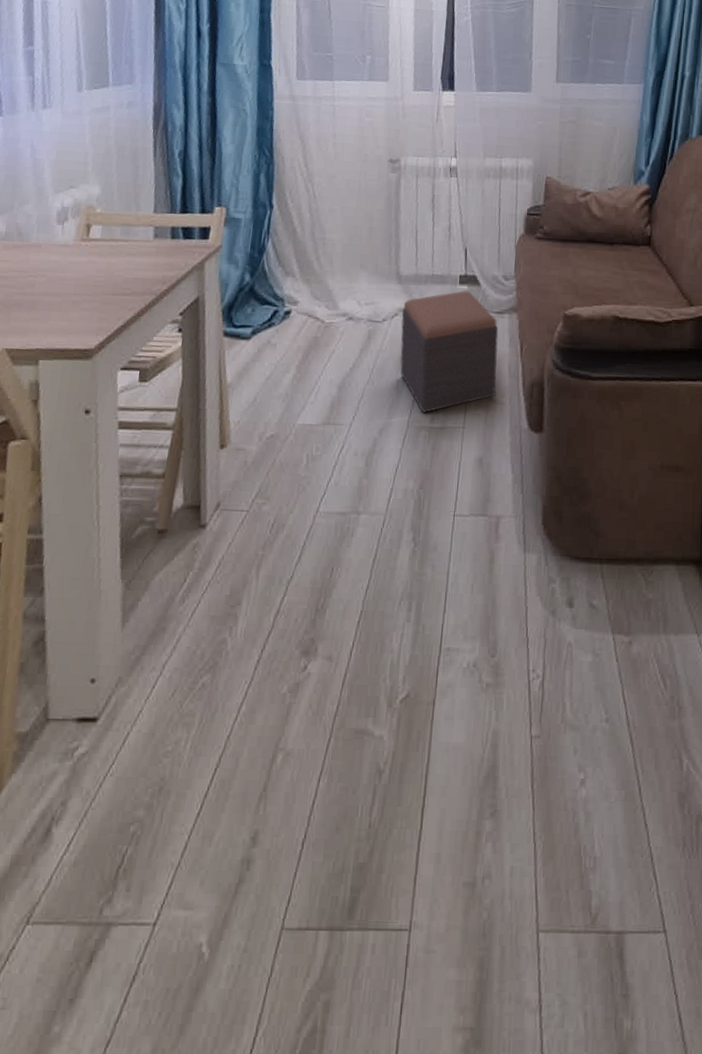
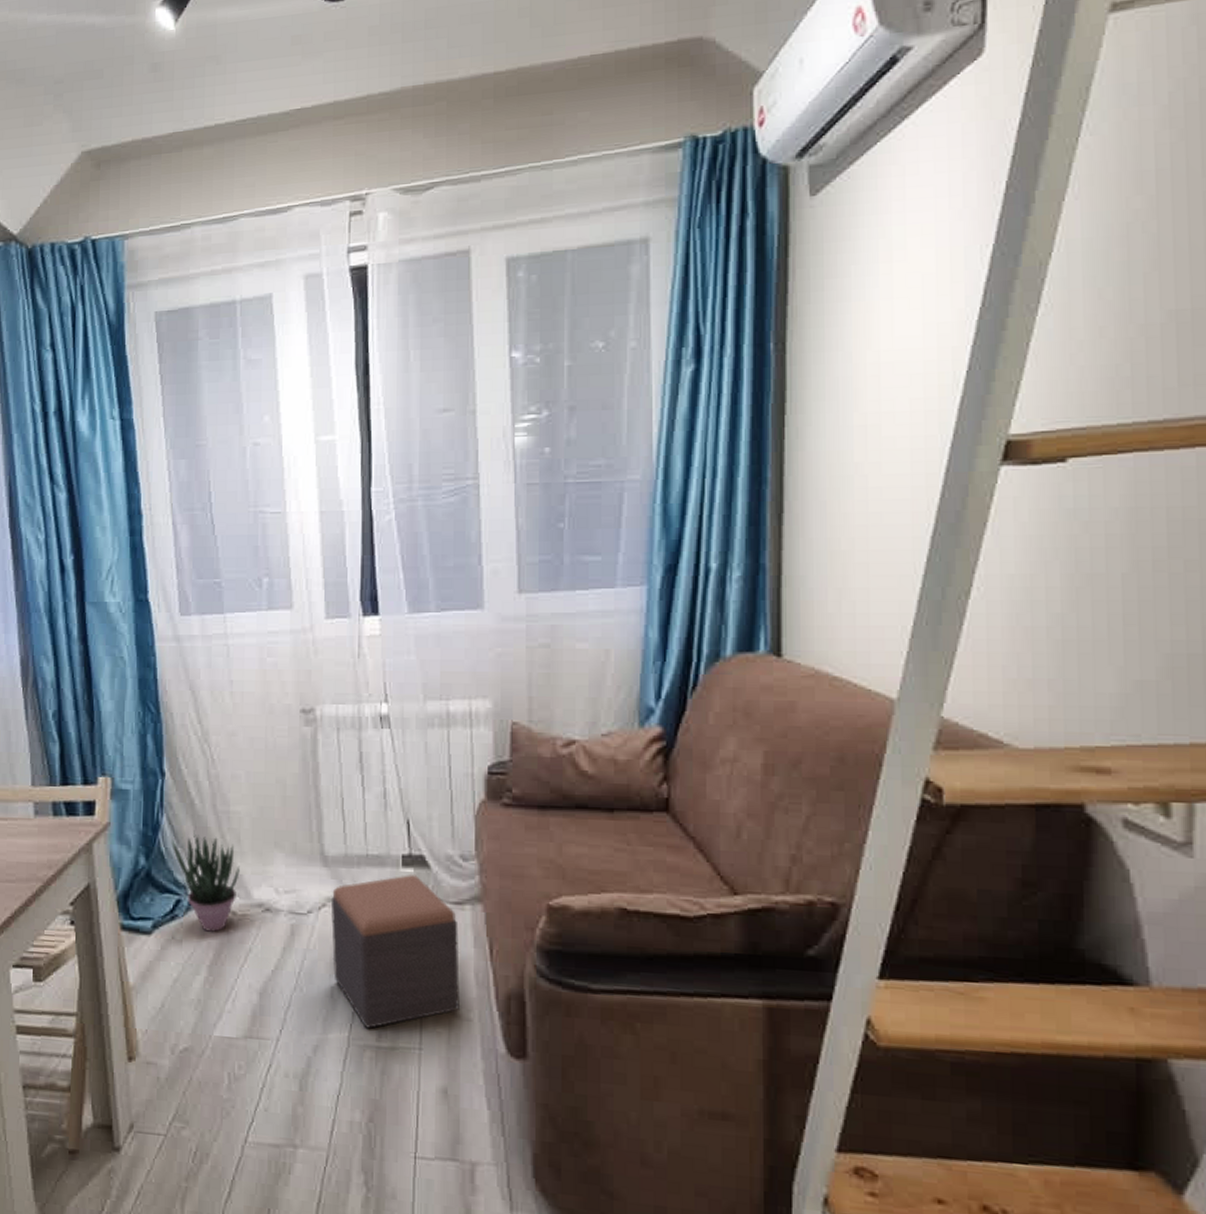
potted plant: none [274,253,330,337] -> present [171,830,240,932]

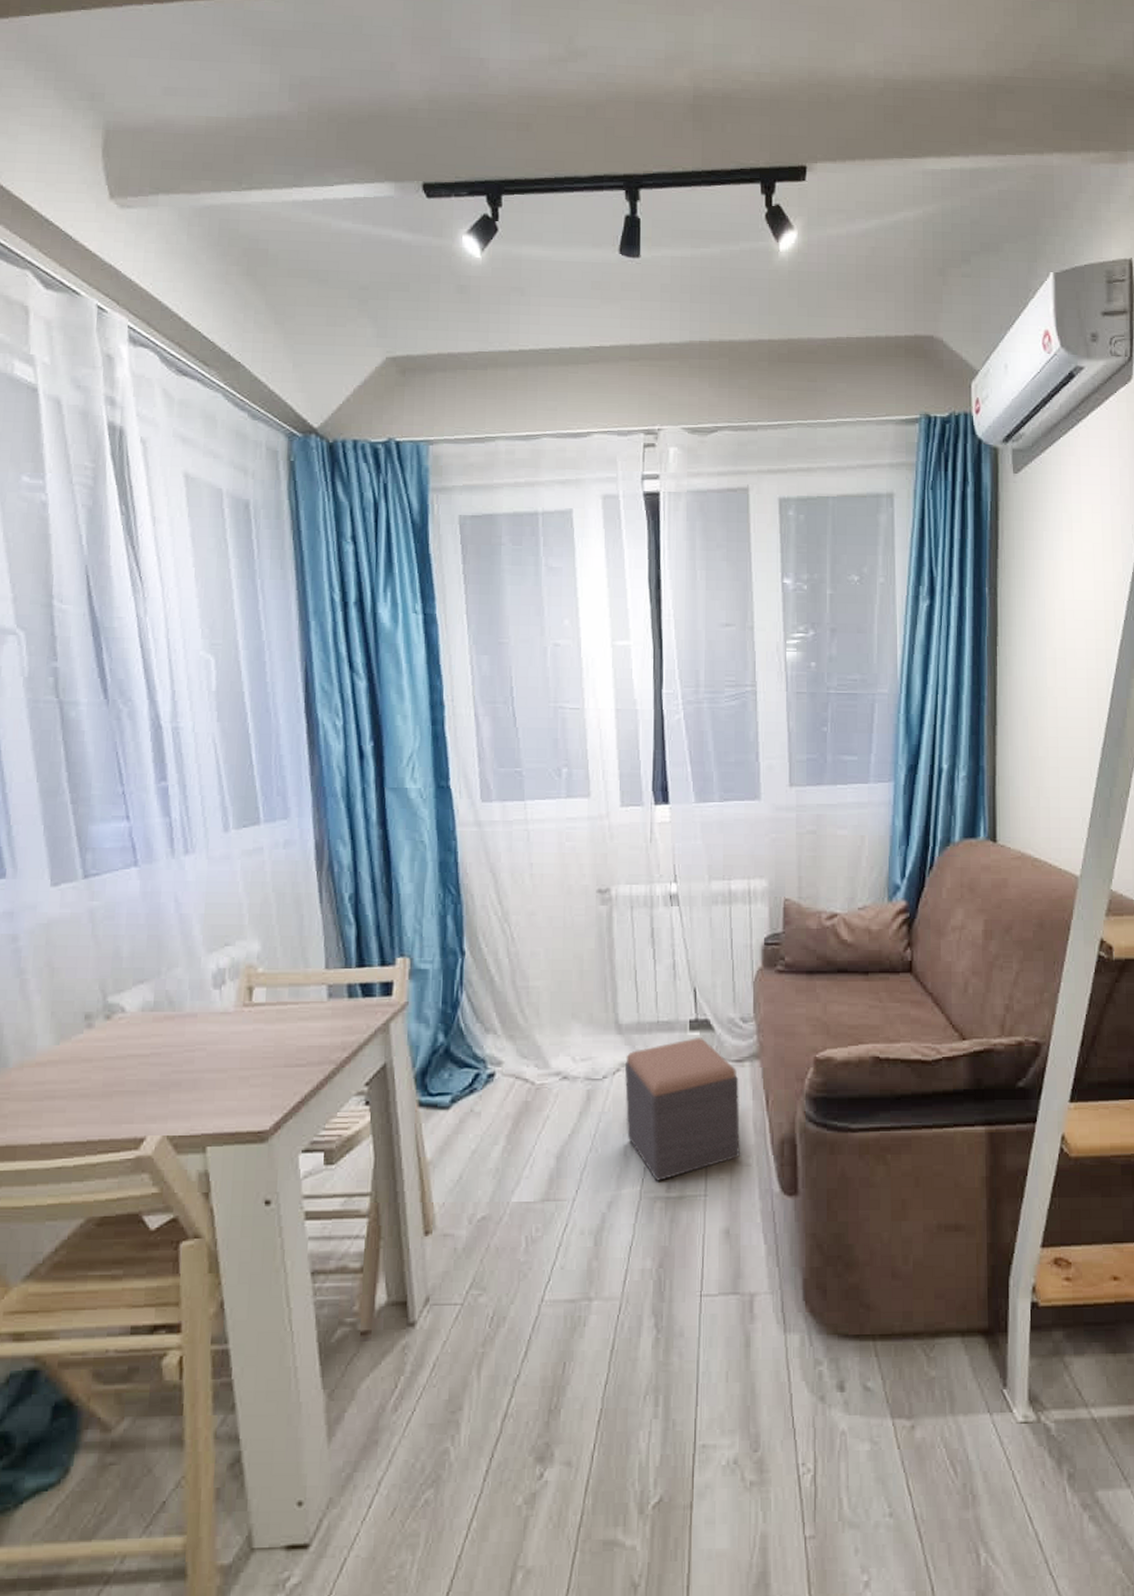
potted plant: present [171,830,240,932] -> none [471,1006,538,1102]

